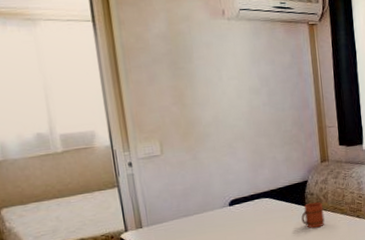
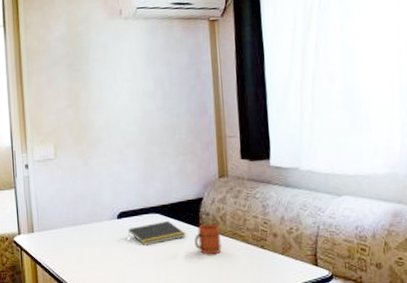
notepad: none [240,203,294,227] -> present [128,221,186,245]

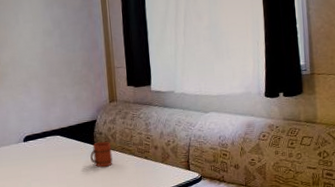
notepad: present [128,221,186,245] -> none [33,141,83,163]

